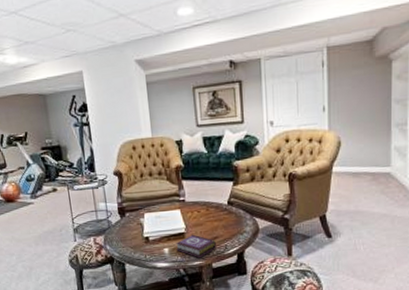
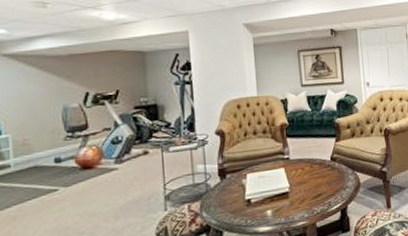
book: present [176,234,216,258] -> none [279,193,320,218]

